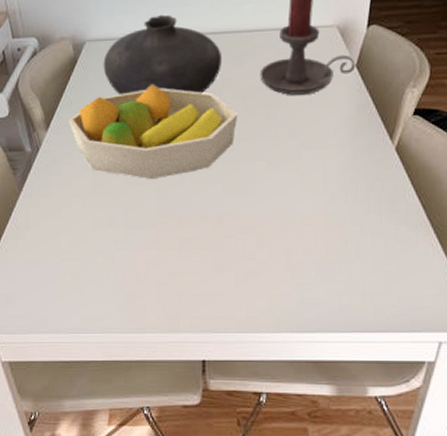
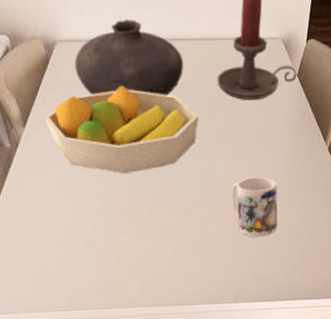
mug: none [274,182,332,254] -> present [231,177,278,238]

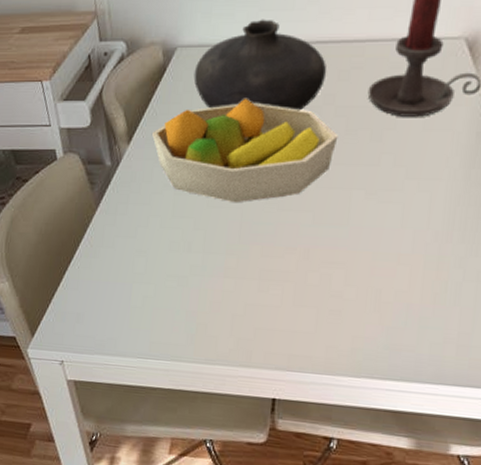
mug: present [231,177,278,238] -> none [368,216,435,296]

